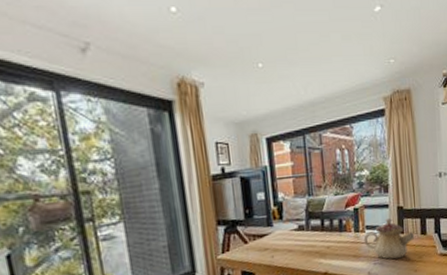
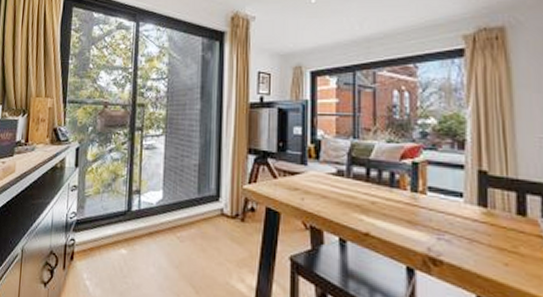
teapot: present [363,217,415,260] -> none [424,182,506,241]

